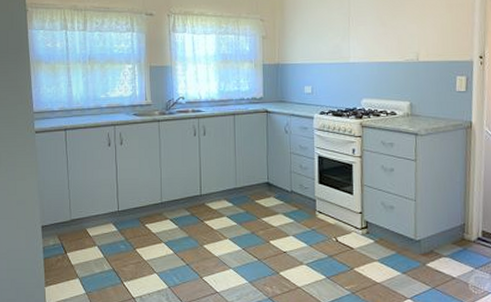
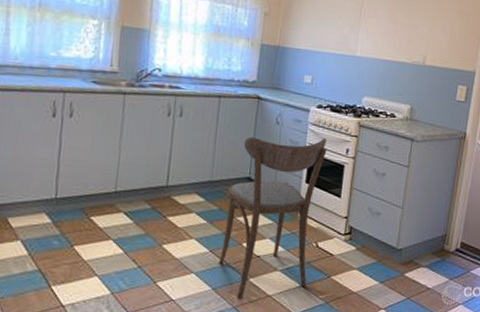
dining chair: none [251,140,334,291] -> present [218,137,327,300]

